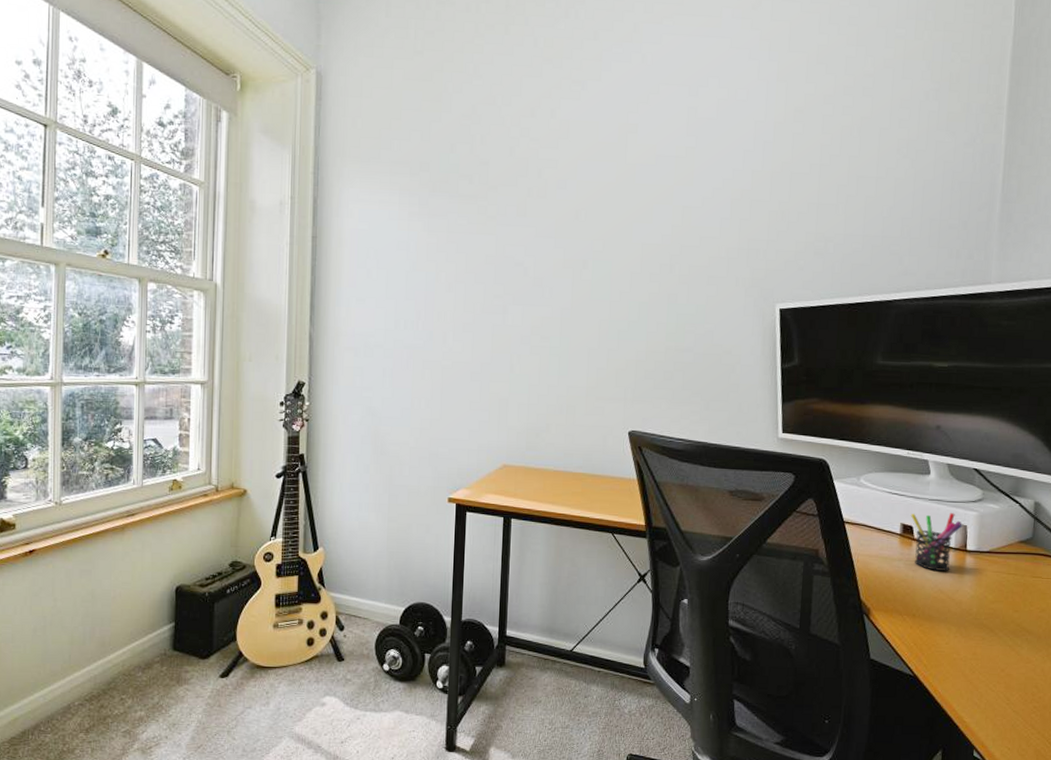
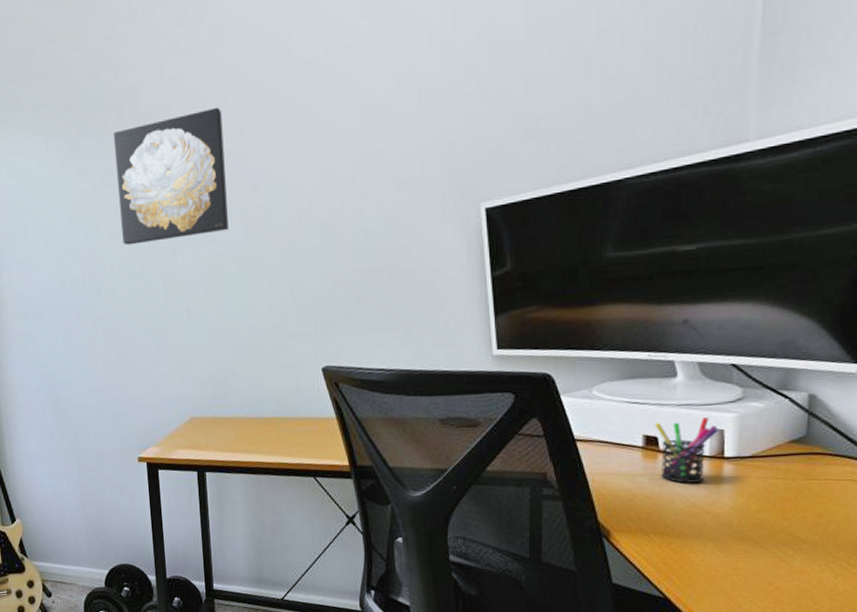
wall art: none [459,189,561,299] -> present [113,107,228,245]

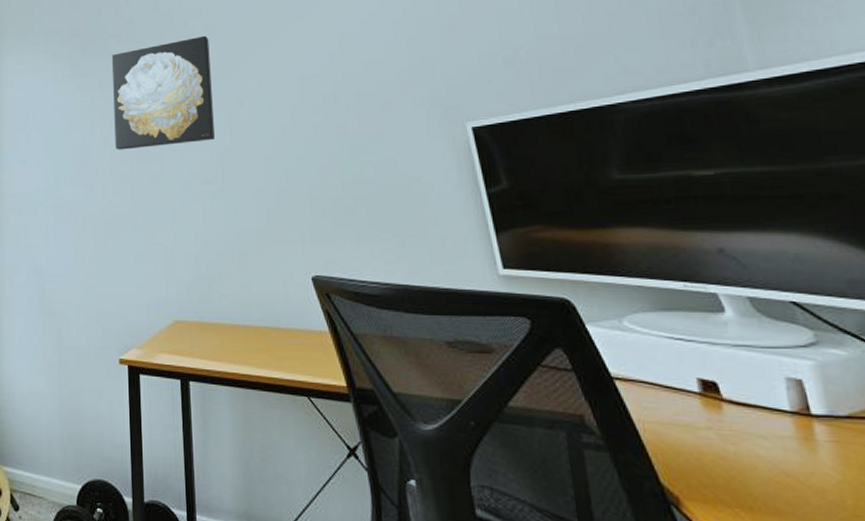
pen holder: present [654,417,718,483] -> none [708,363,795,444]

